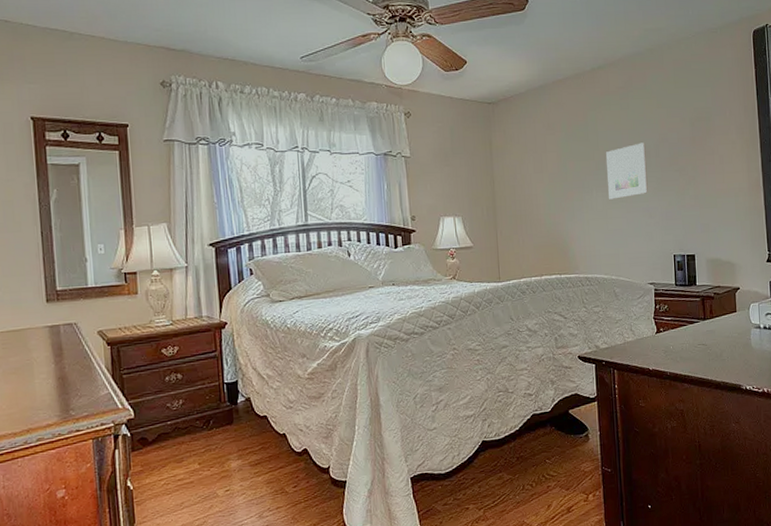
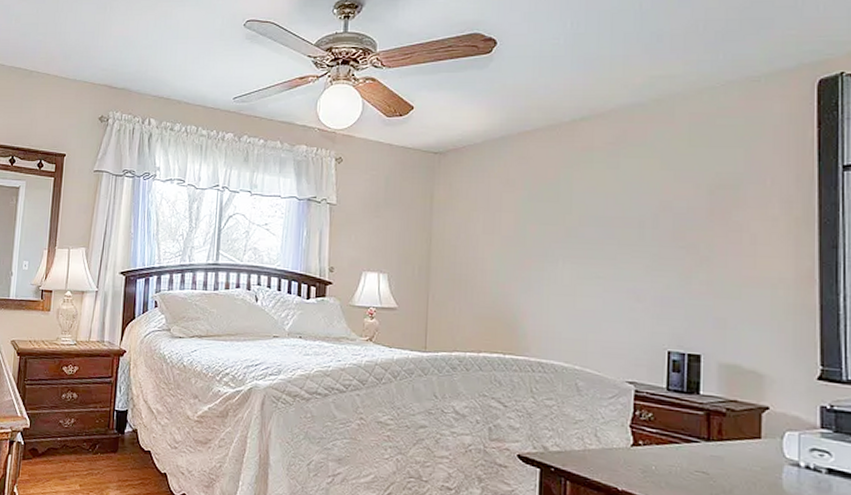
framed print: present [606,142,648,200] -> none [580,209,639,274]

